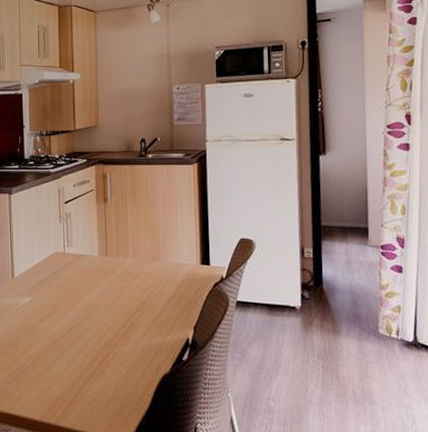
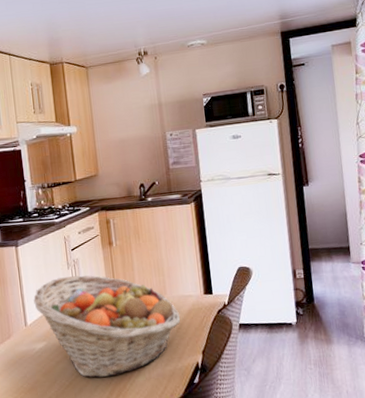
fruit basket: none [23,230,173,342] -> present [33,275,181,378]

